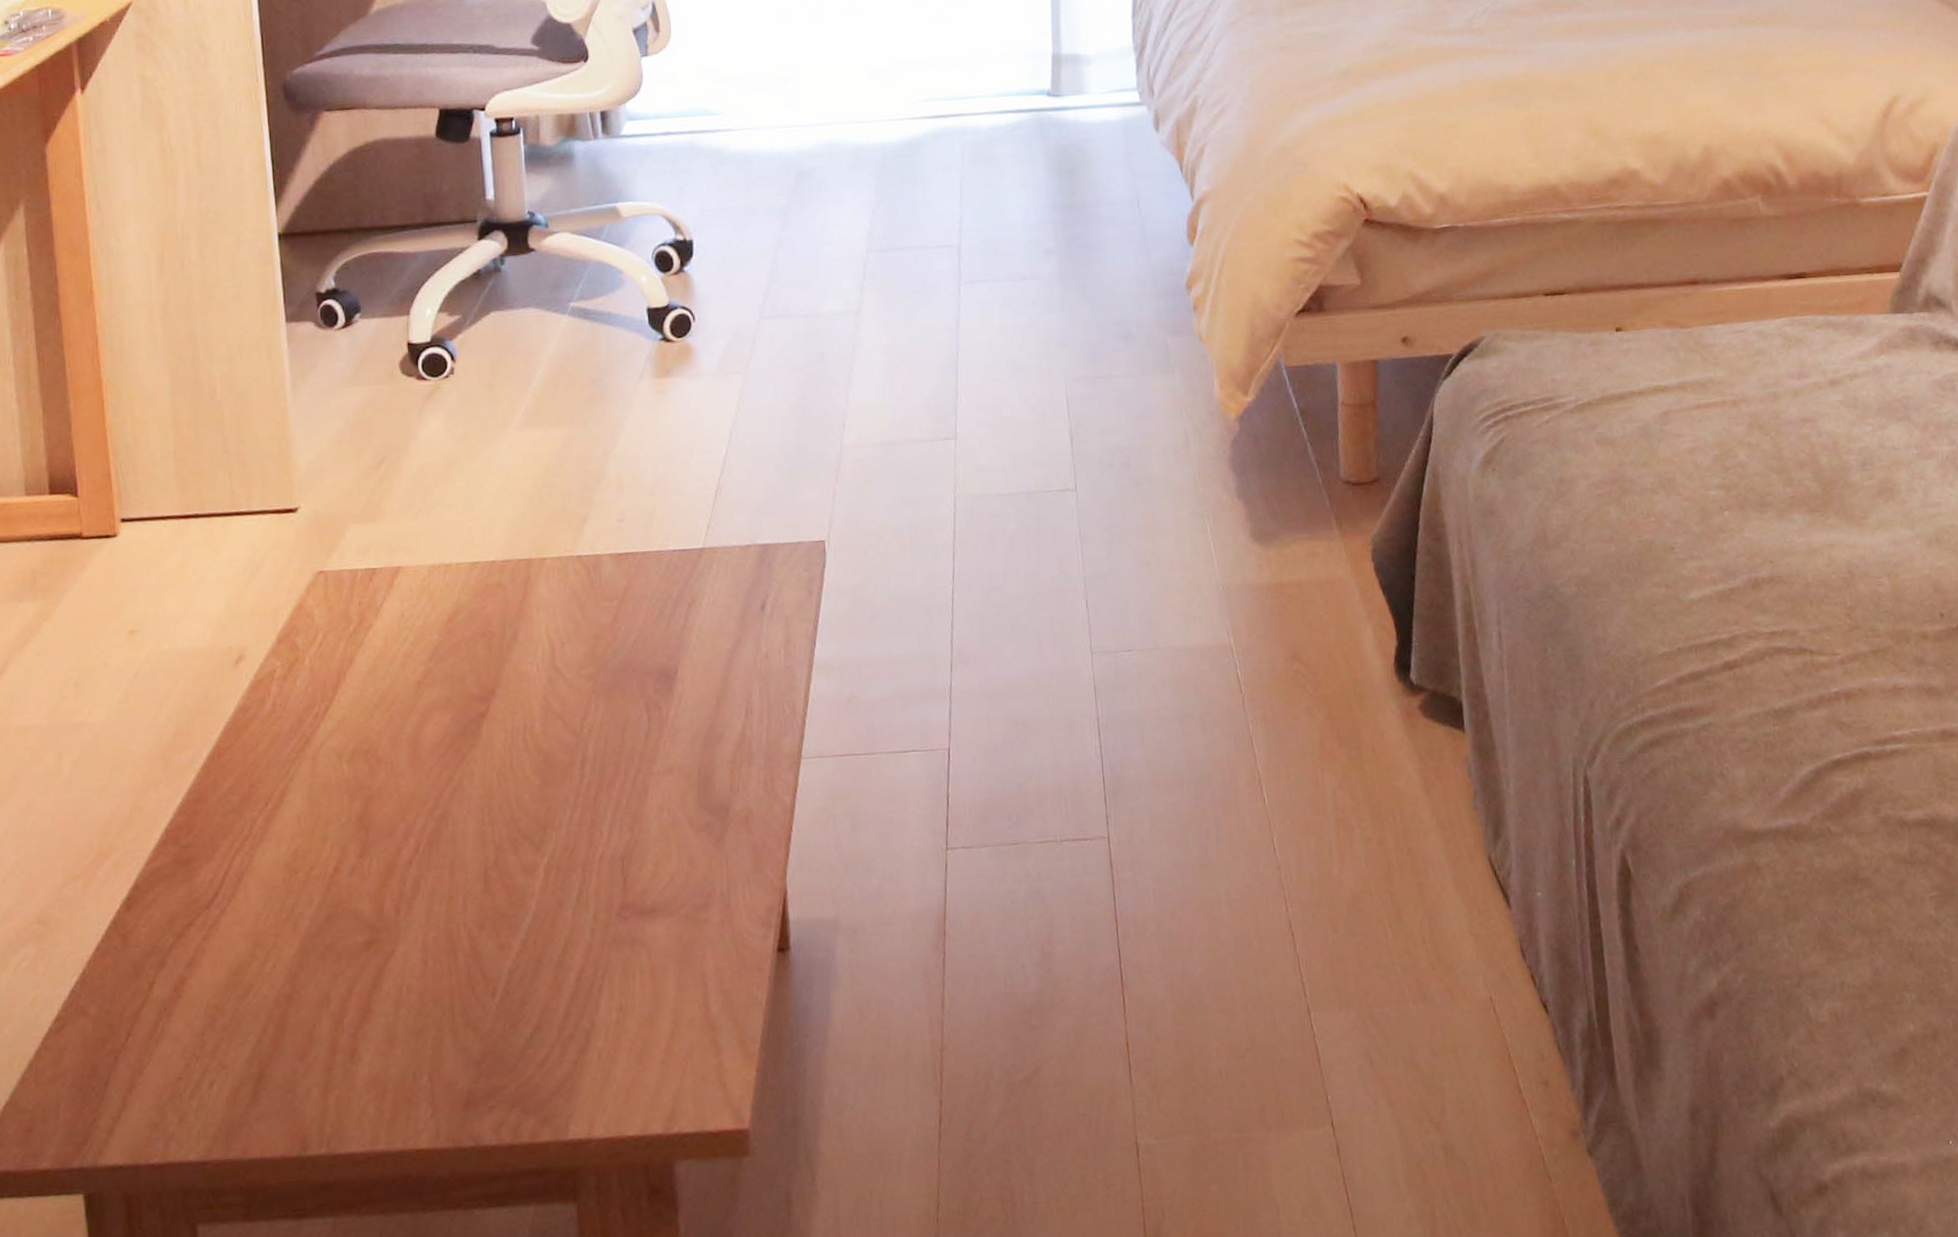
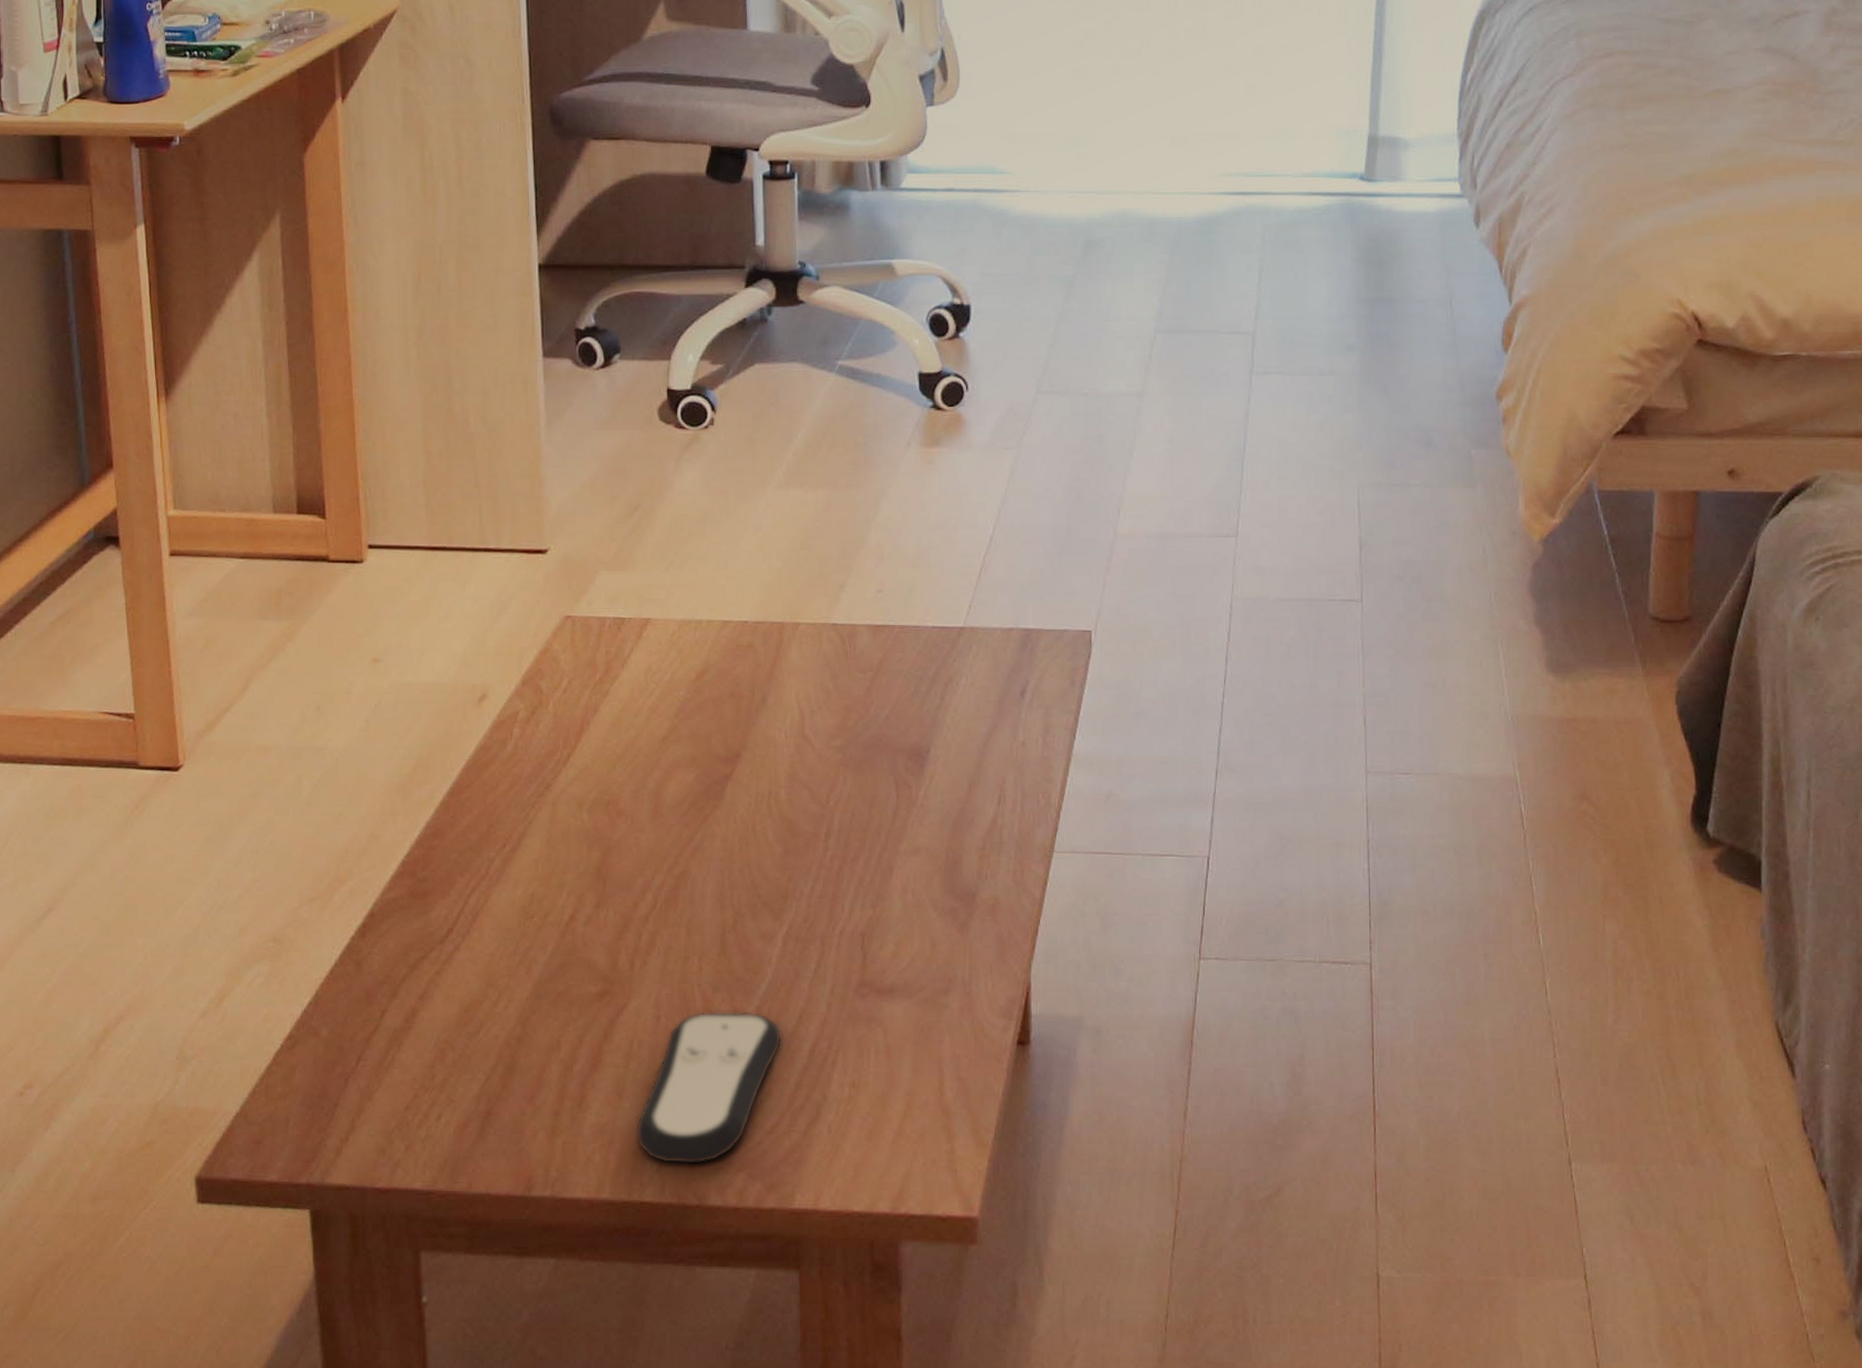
remote control: none [408,946,549,1108] -> present [635,1011,783,1165]

